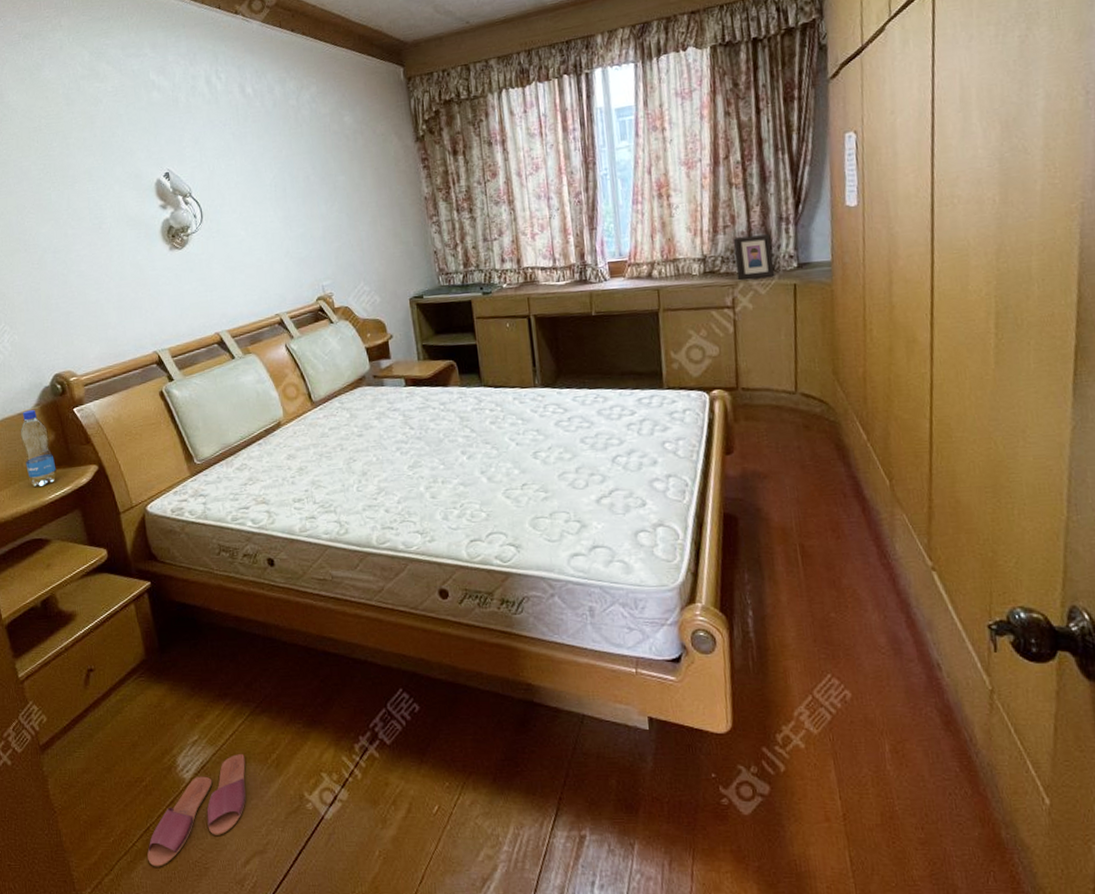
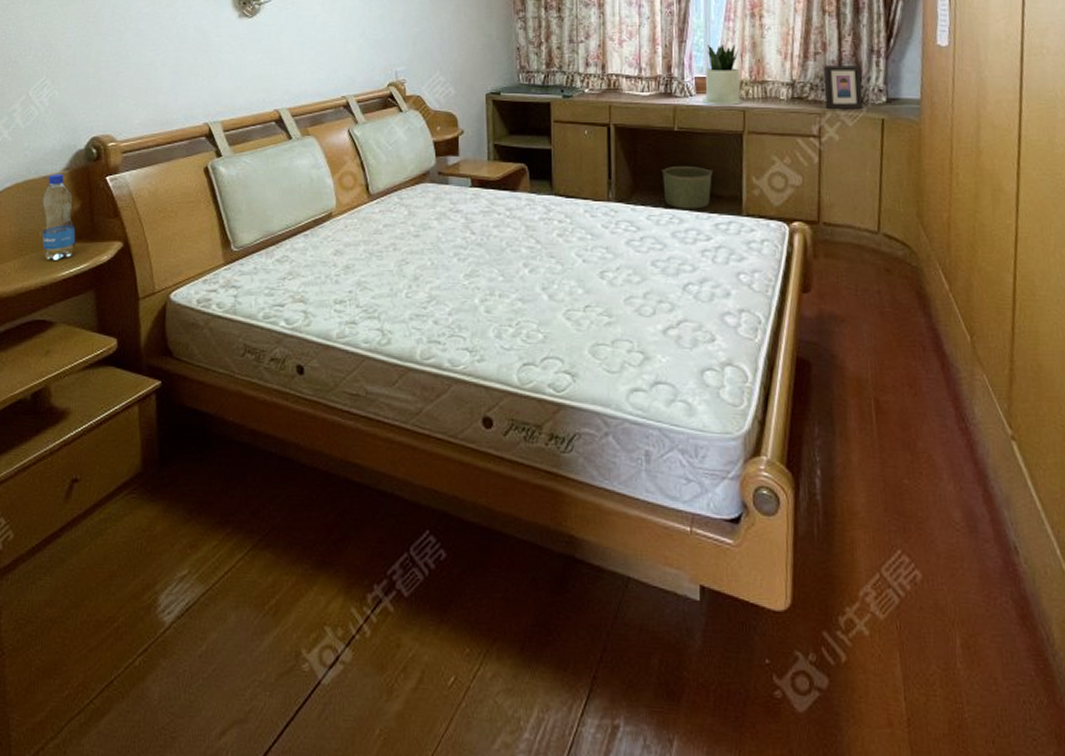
slippers: present [147,753,246,867] -> none [105,595,239,733]
basket: none [583,347,633,388] -> present [661,165,714,209]
planter: none [617,226,658,288] -> present [702,44,744,106]

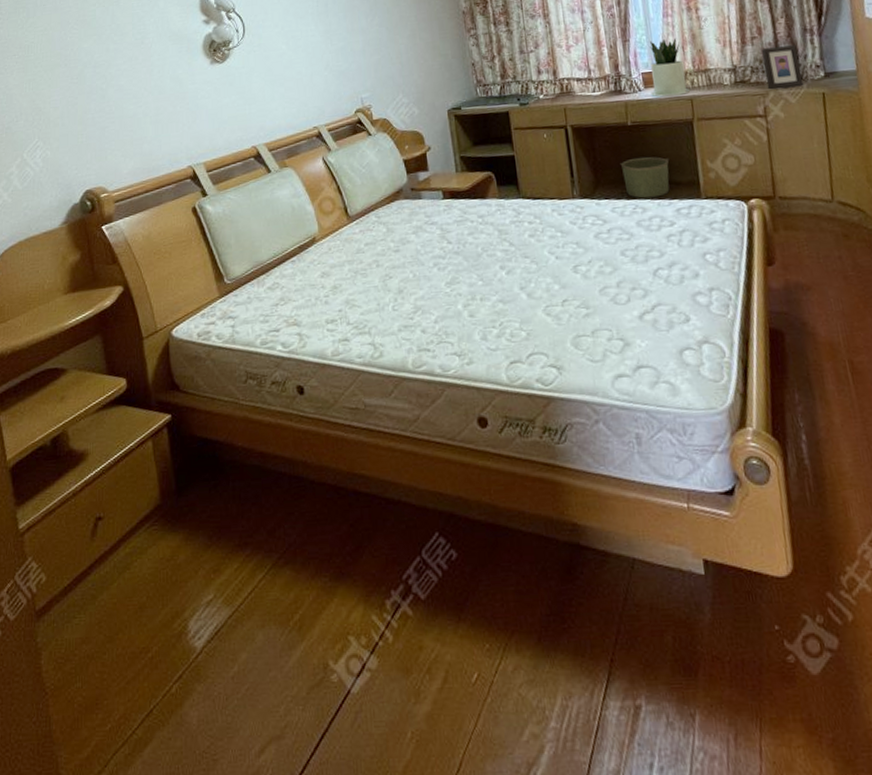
bottle: present [40,174,76,261] -> none [44,228,79,311]

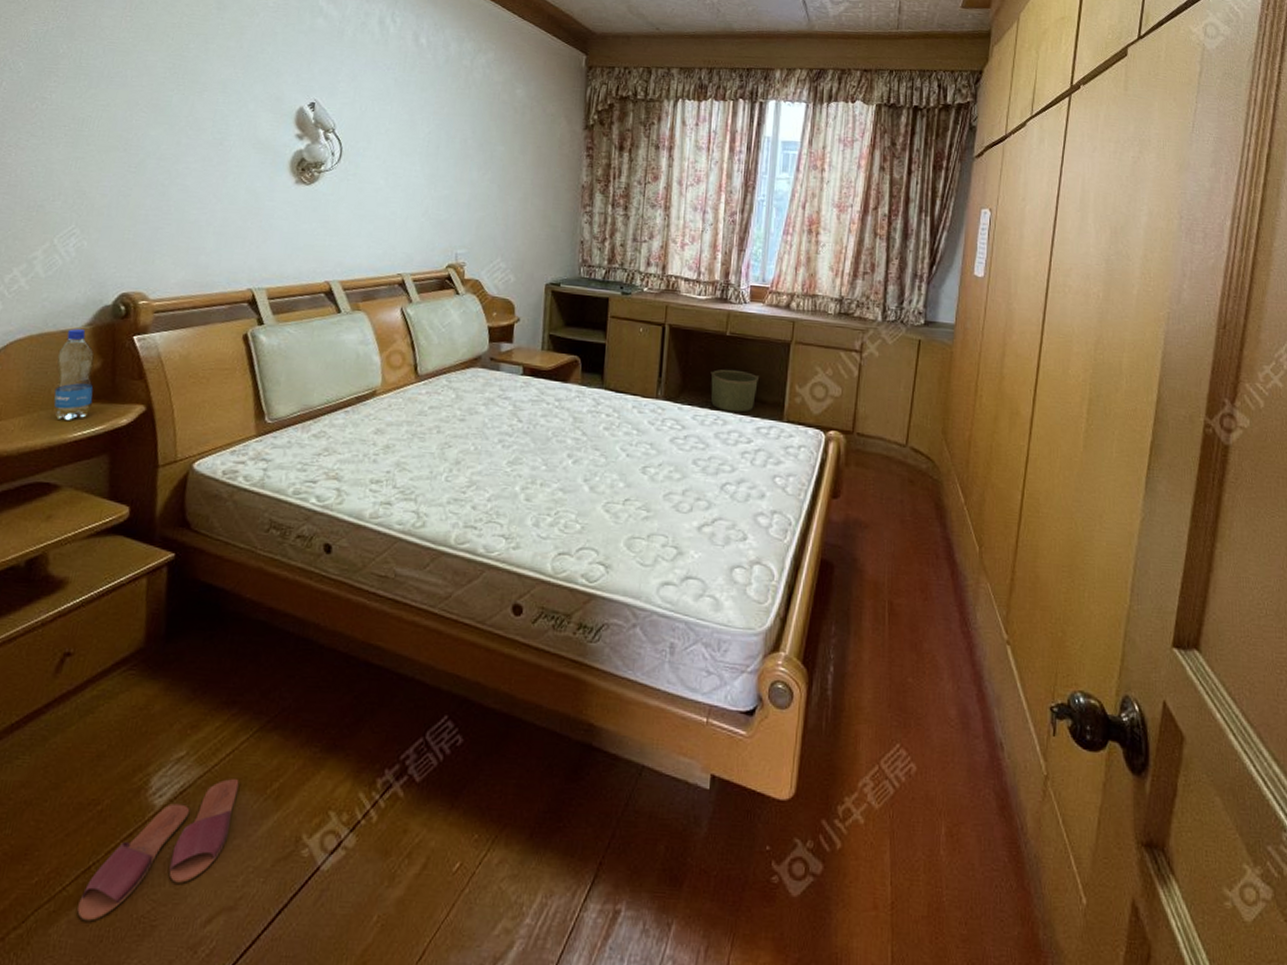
bottle: none [44,228,79,311] -> present [53,329,95,422]
slippers: none [148,614,265,761] -> present [77,778,239,922]
planter: present [649,38,691,98] -> none [756,255,795,317]
picture frame: present [762,45,804,89] -> none [870,285,904,329]

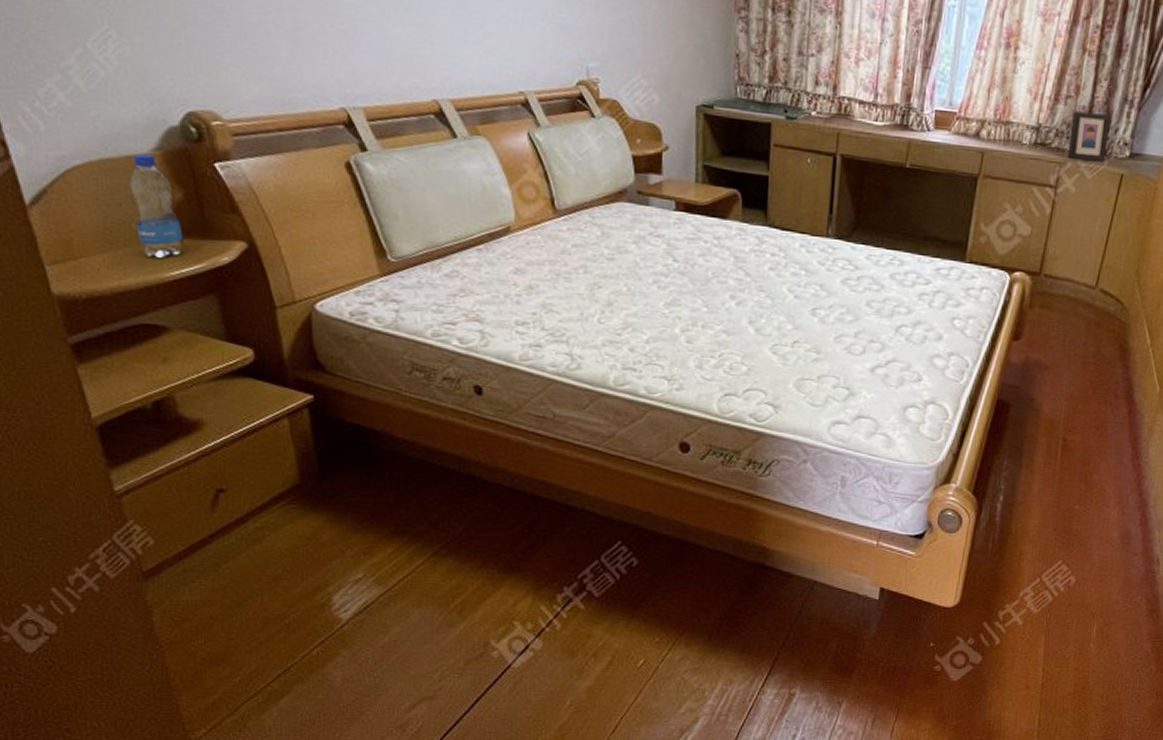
slippers: present [77,778,239,922] -> none [285,595,421,709]
basket: present [710,369,760,413] -> none [887,205,942,253]
picture frame: none [870,285,904,329] -> present [1068,111,1111,161]

